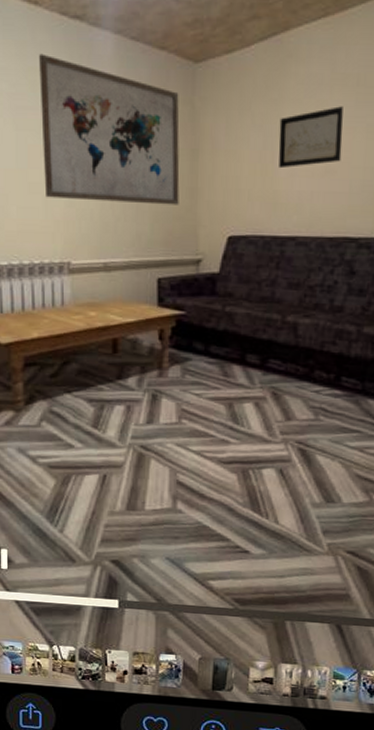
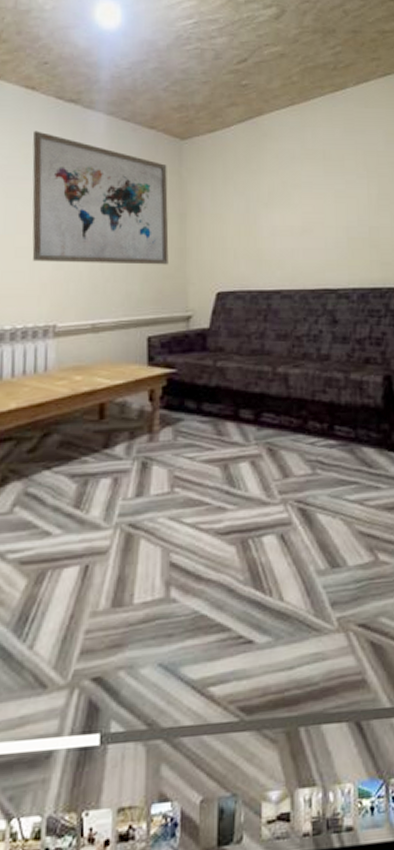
wall art: present [278,106,343,169] -> none [259,176,316,229]

